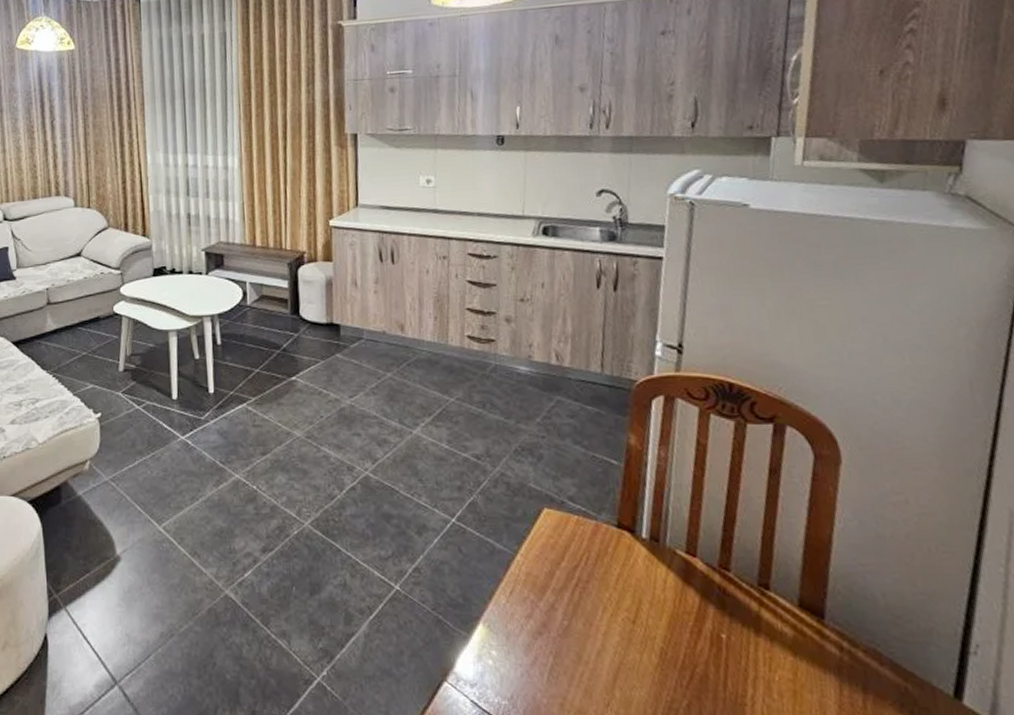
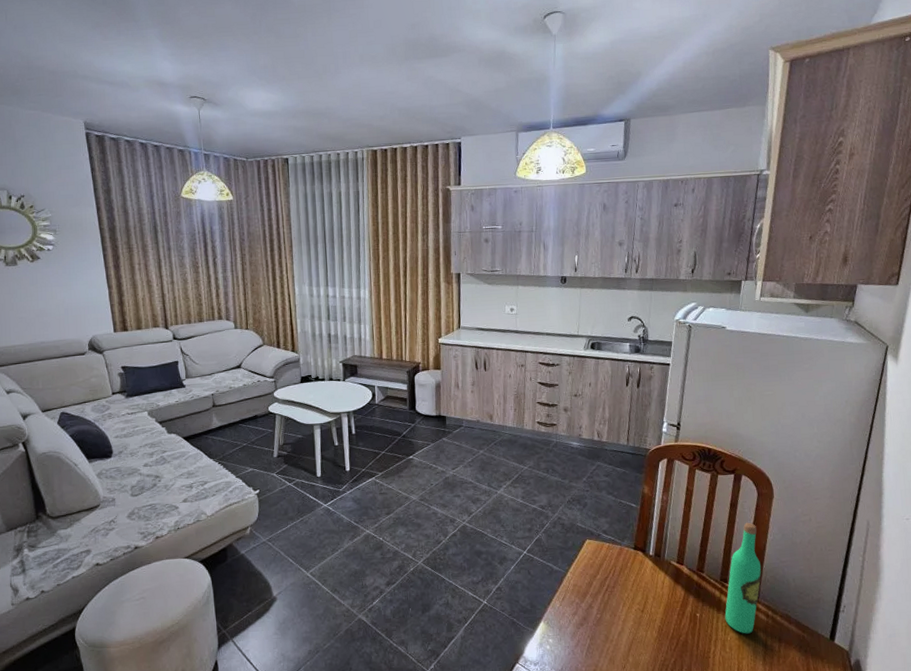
wine bottle: none [768,498,827,674] -> present [725,522,762,634]

